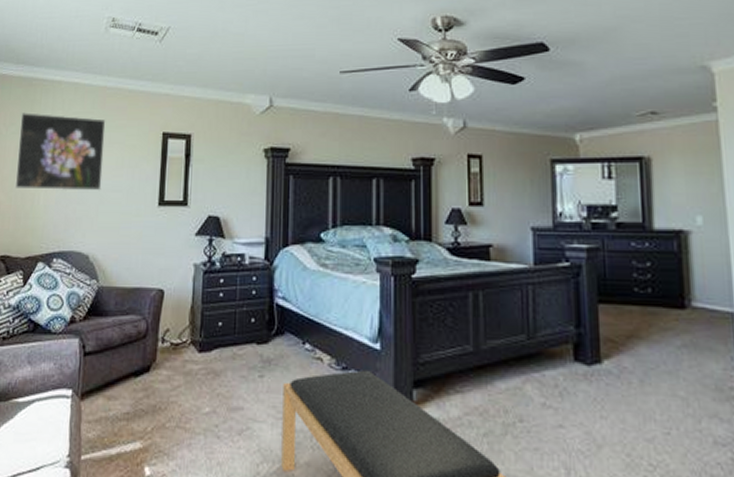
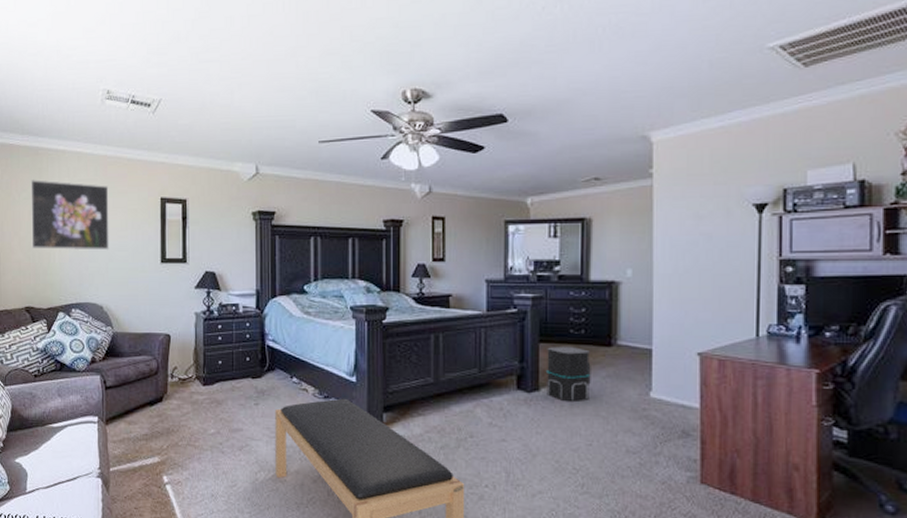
speaker: none [607,308,664,377] -> present [545,347,591,401]

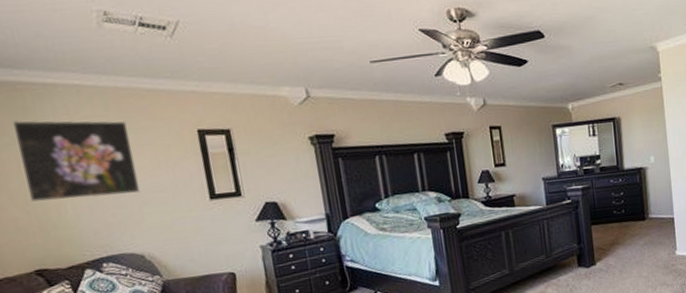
speaker: present [545,347,591,401] -> none [598,224,633,270]

